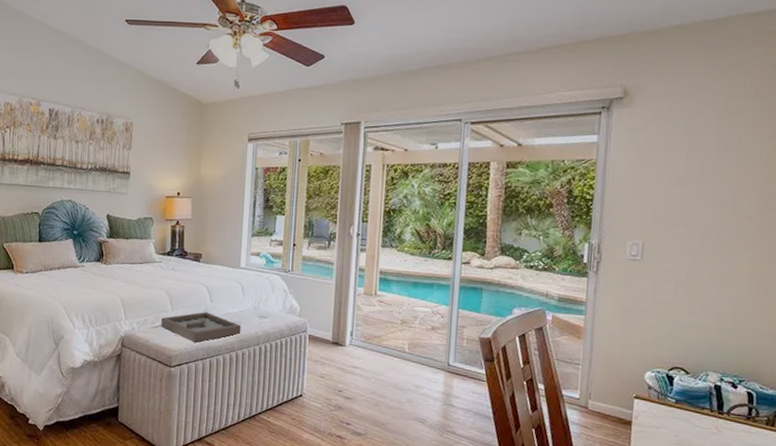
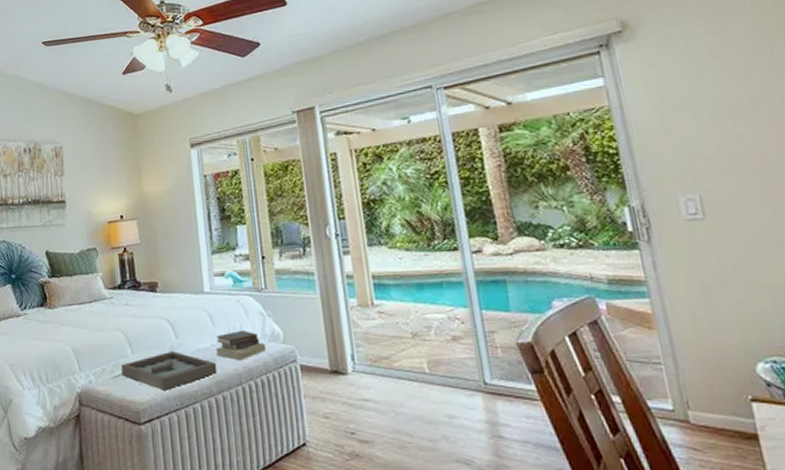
books: none [242,301,284,326] -> present [215,329,267,361]

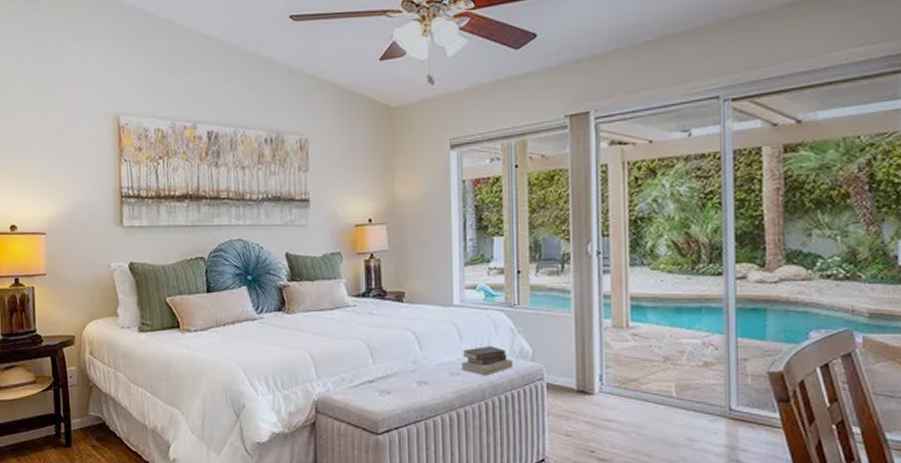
decorative tray: present [121,351,218,390] -> none [361,364,461,402]

